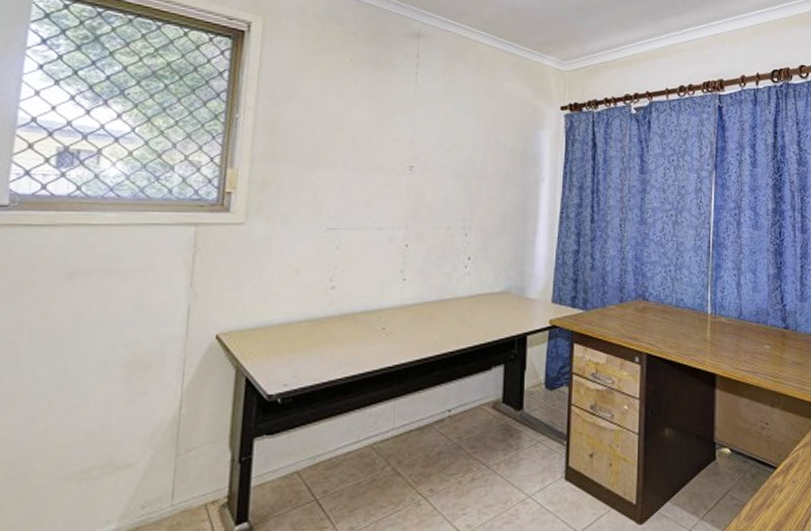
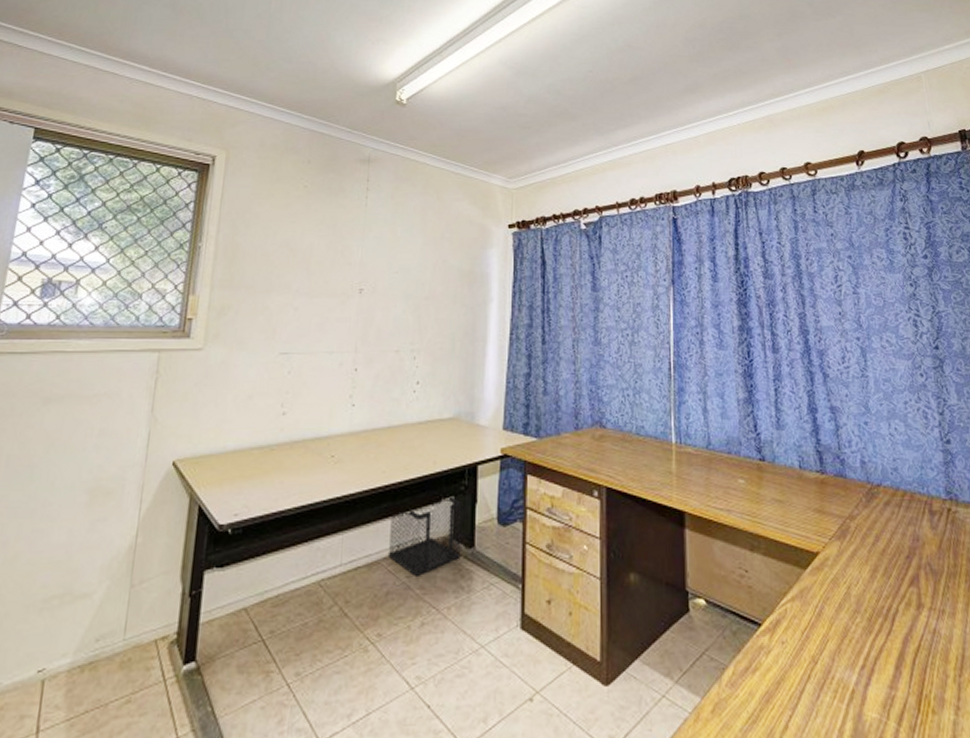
wastebasket: none [439,363,512,437] -> present [387,495,462,576]

